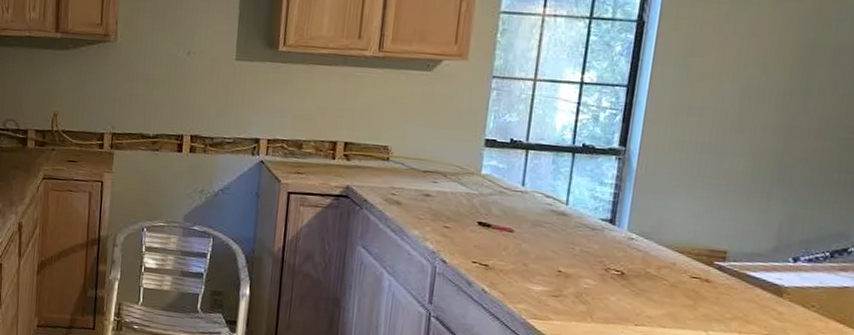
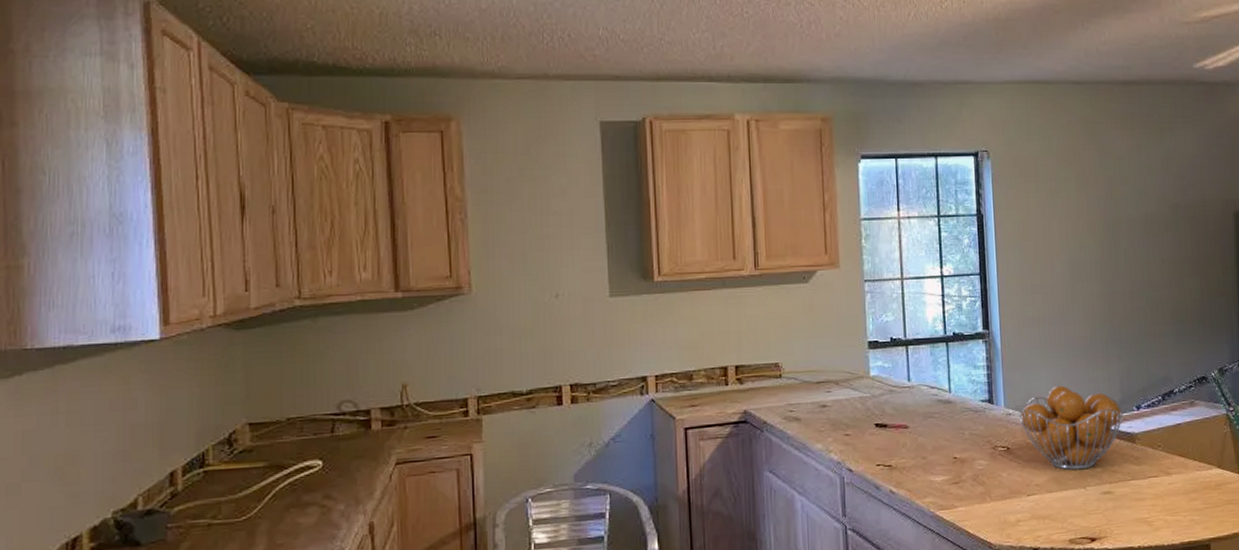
fruit basket: none [642,218,774,312] -> present [1019,385,1123,470]

